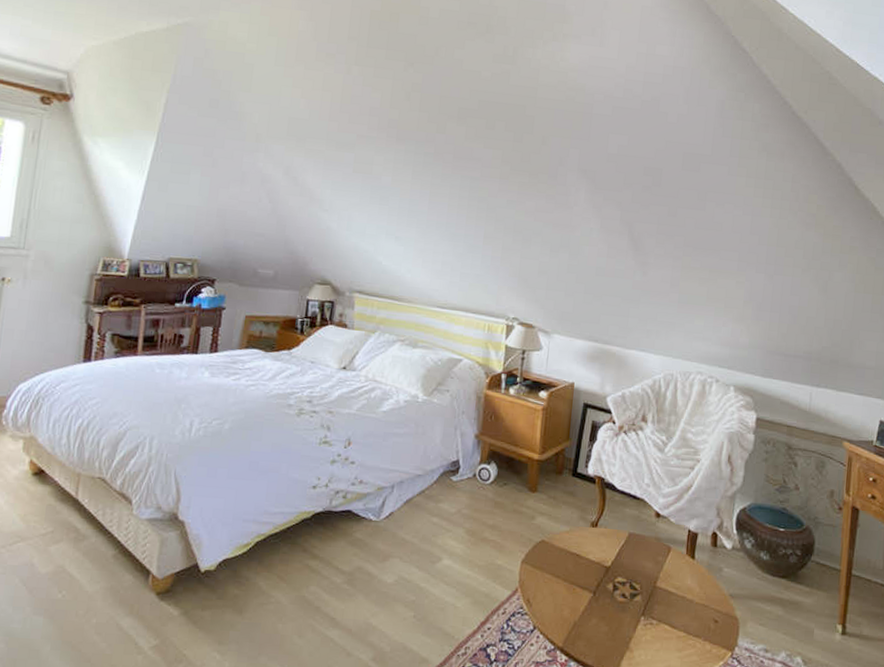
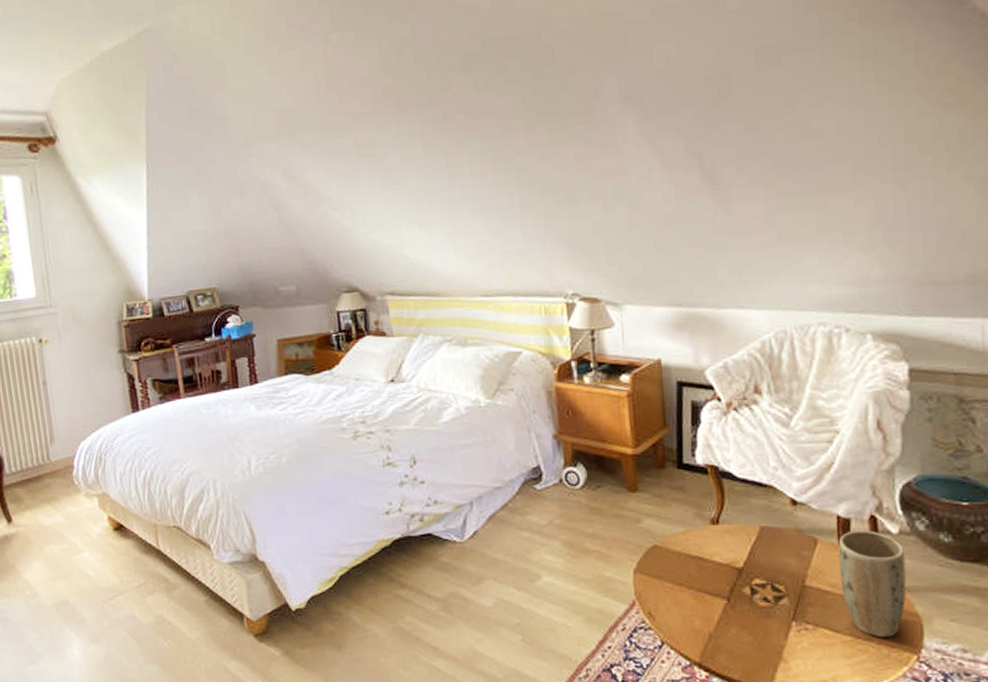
plant pot: none [683,543,734,636] -> present [838,530,907,638]

